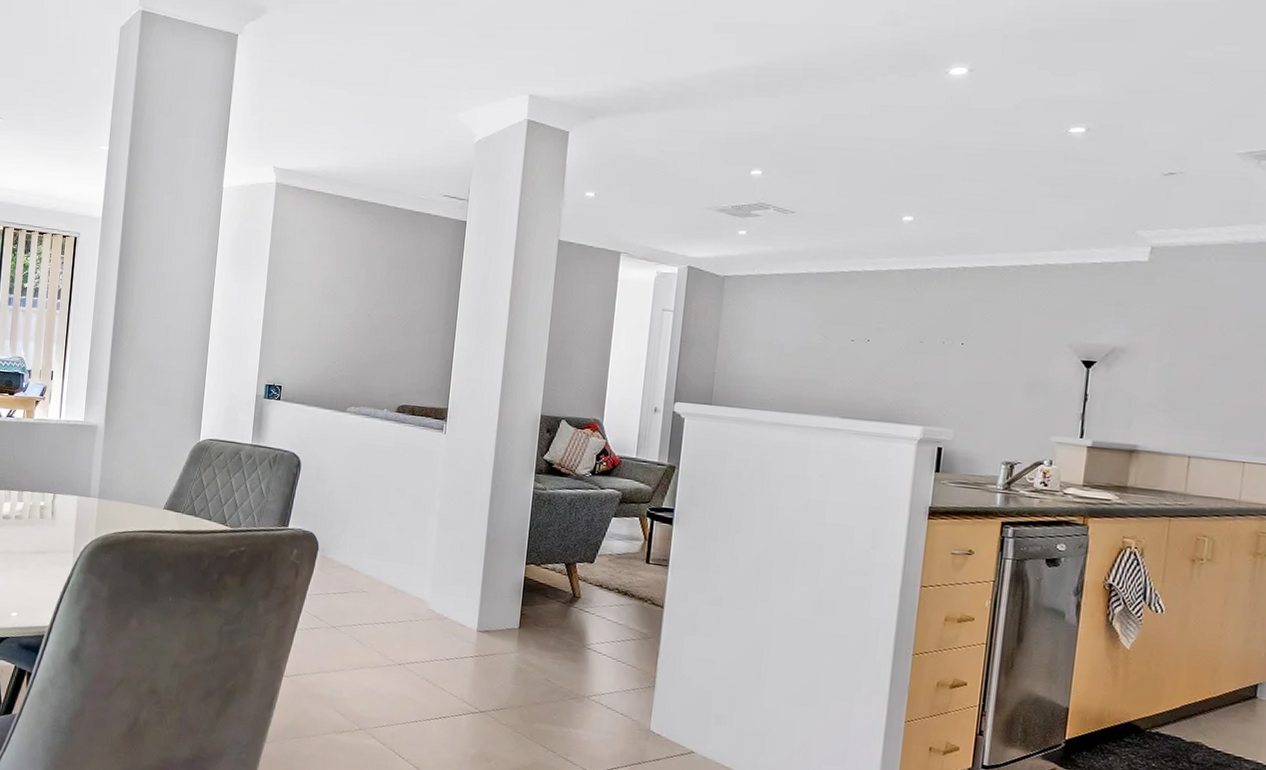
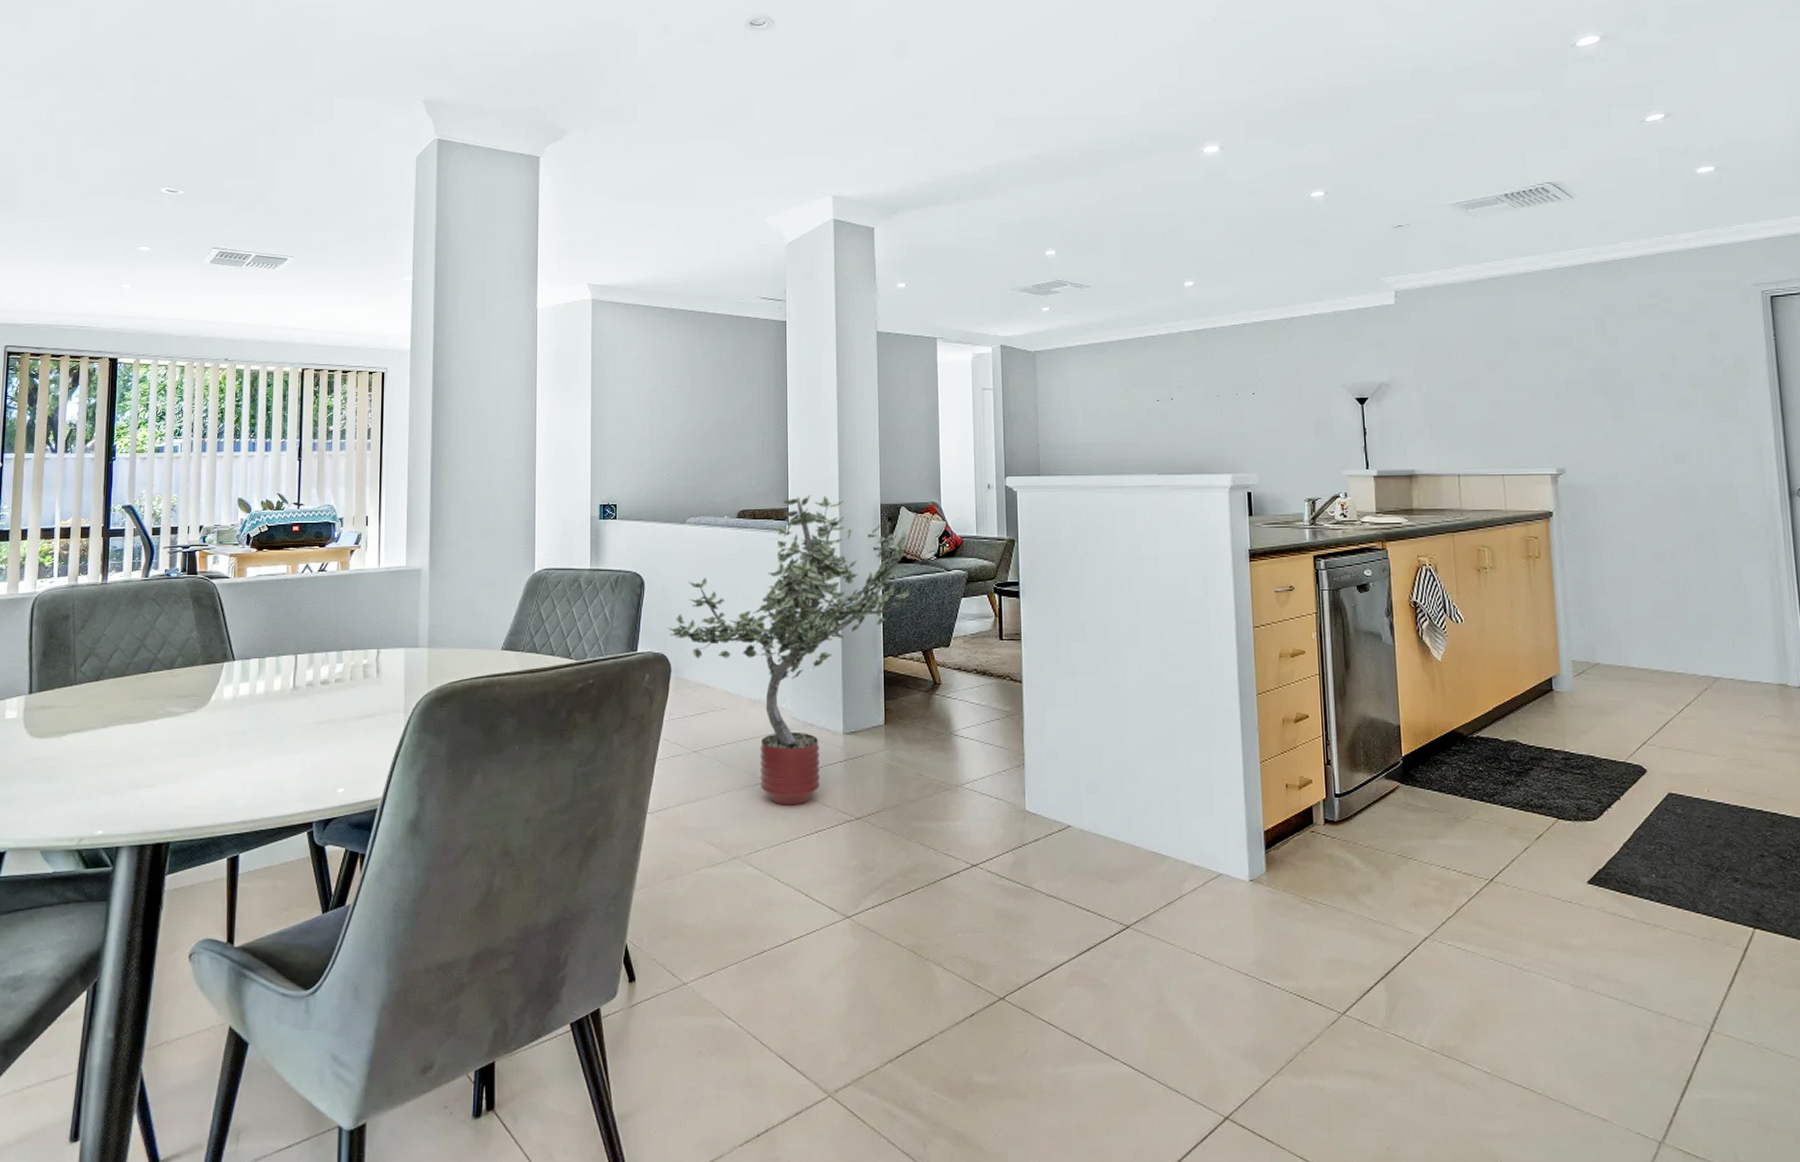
potted tree: none [318,397,565,691] -> present [667,494,911,806]

